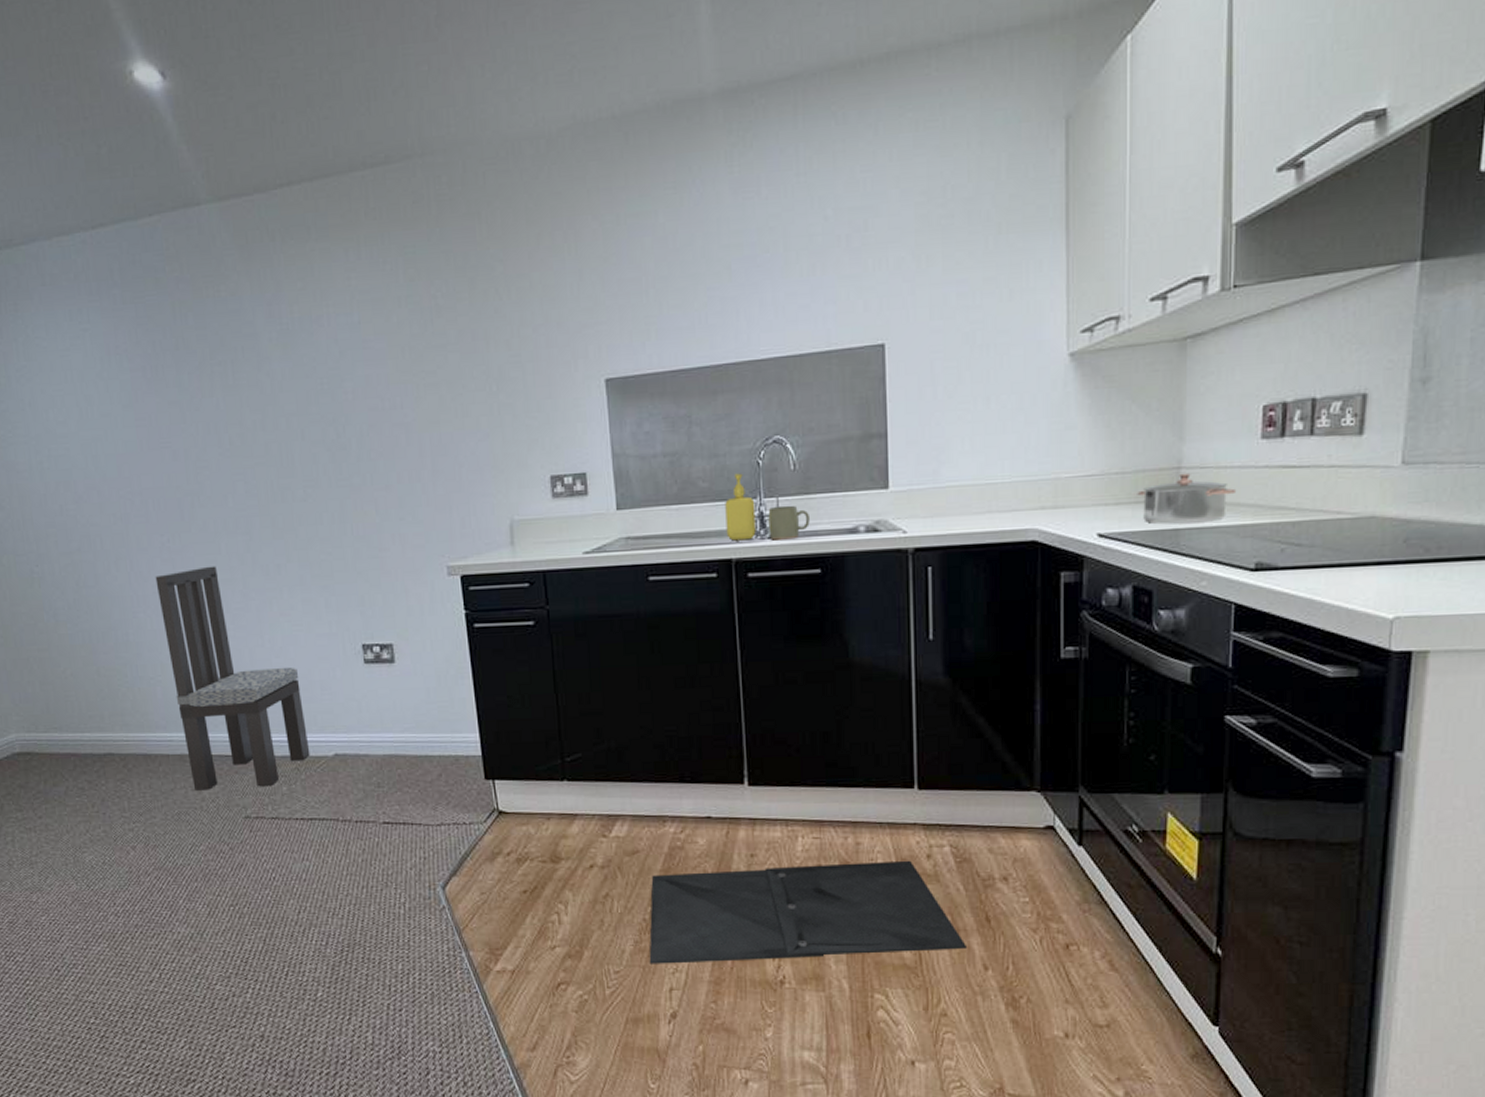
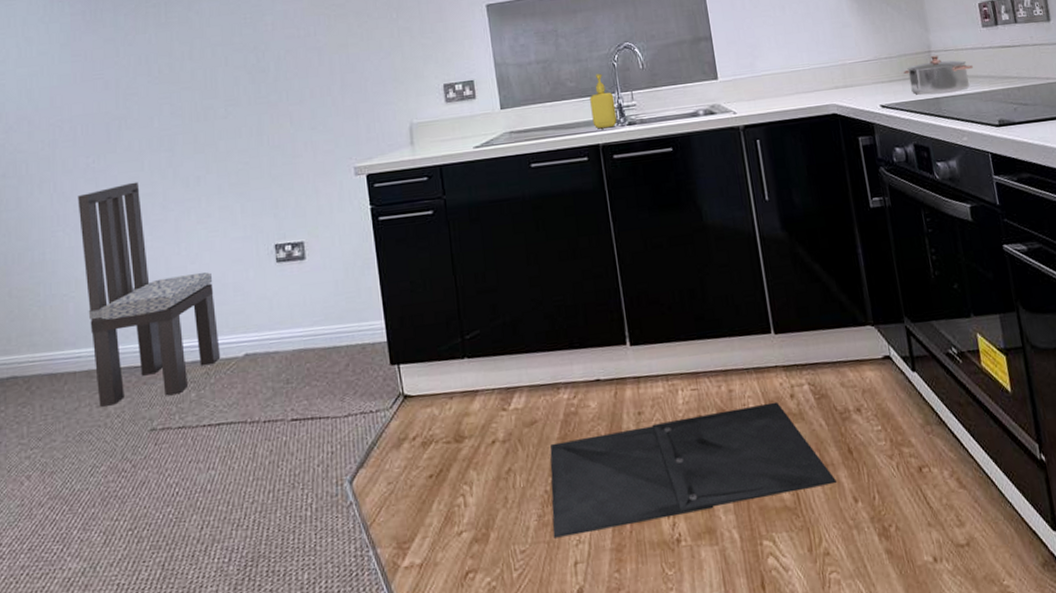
mug: present [768,505,810,540] -> none [625,97,660,127]

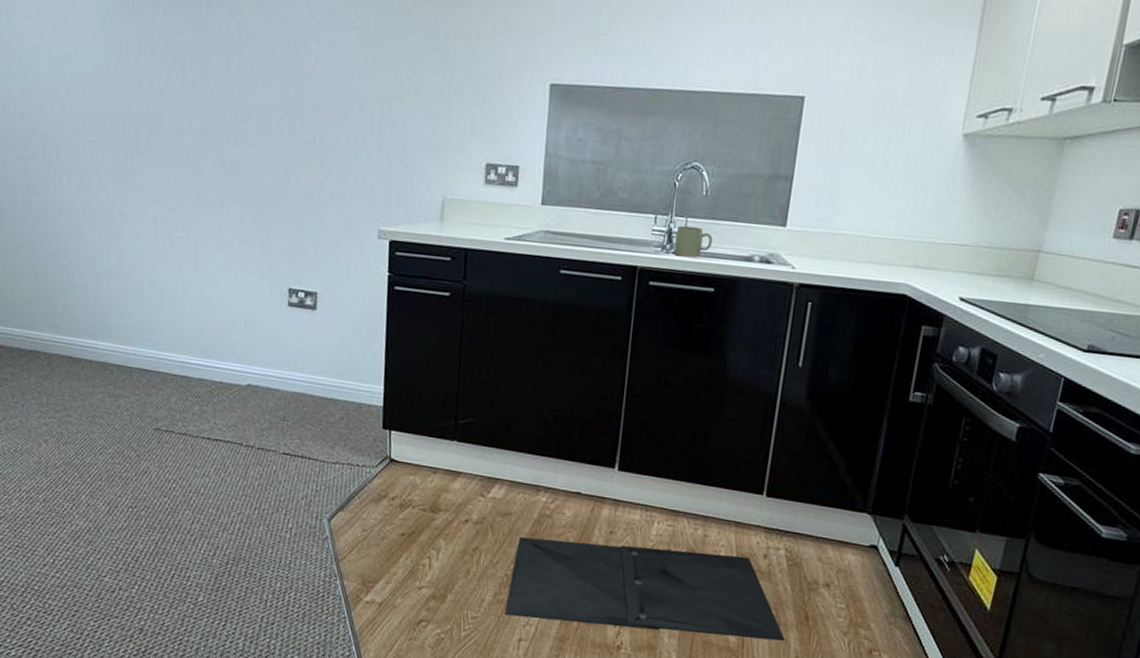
dining chair: present [77,181,221,407] -> none [103,192,226,404]
soap dispenser: present [590,73,617,129] -> none [636,190,666,252]
mug: none [625,97,660,127] -> present [674,226,713,258]
cooking pot: present [903,55,974,95] -> none [999,256,1085,304]

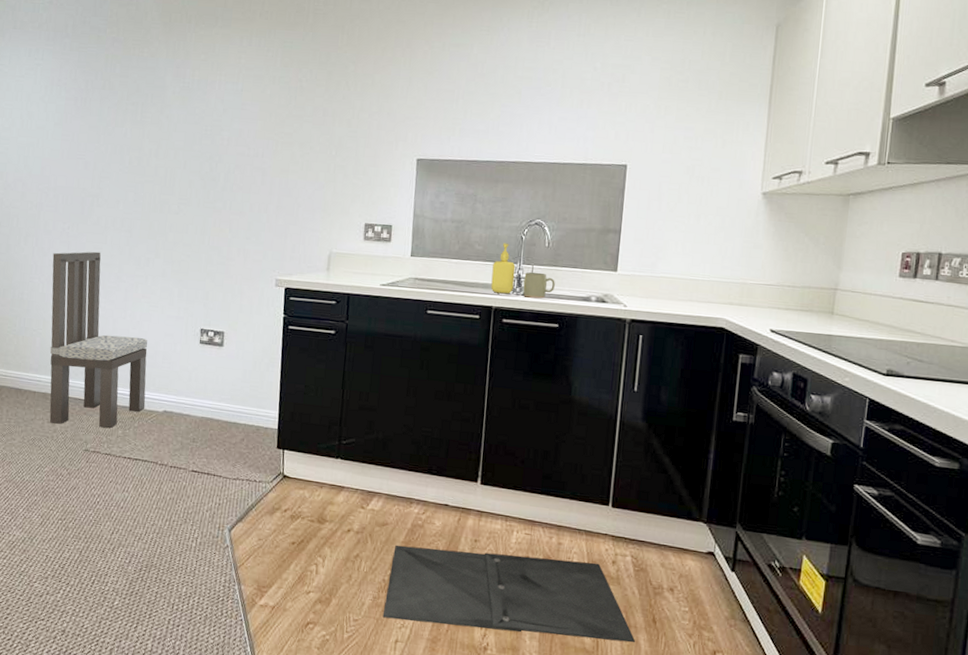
dining chair: none [103,192,226,404] -> present [49,251,148,428]
soap dispenser: none [636,190,666,252] -> present [491,243,516,294]

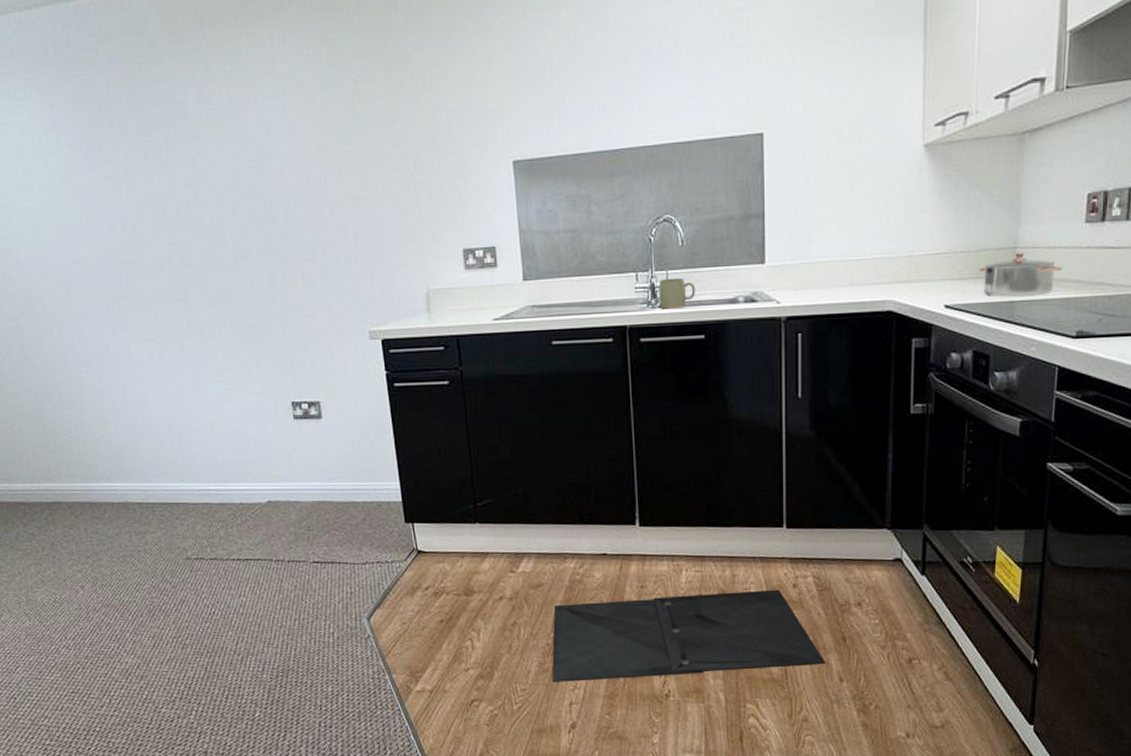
dining chair: present [49,251,148,428] -> none [96,329,245,535]
soap dispenser: present [491,243,516,294] -> none [620,248,648,310]
cooking pot: none [802,293,878,334] -> present [979,252,1063,297]

